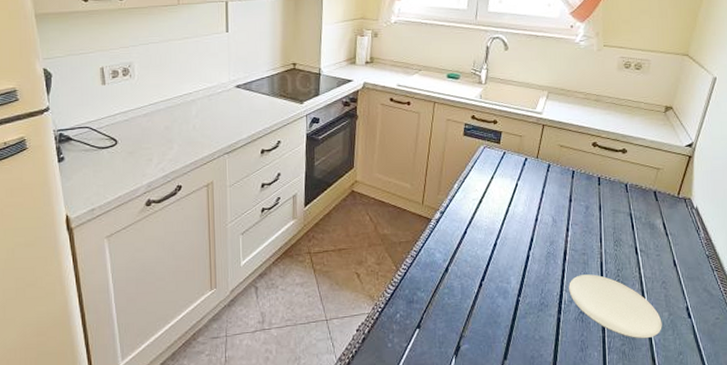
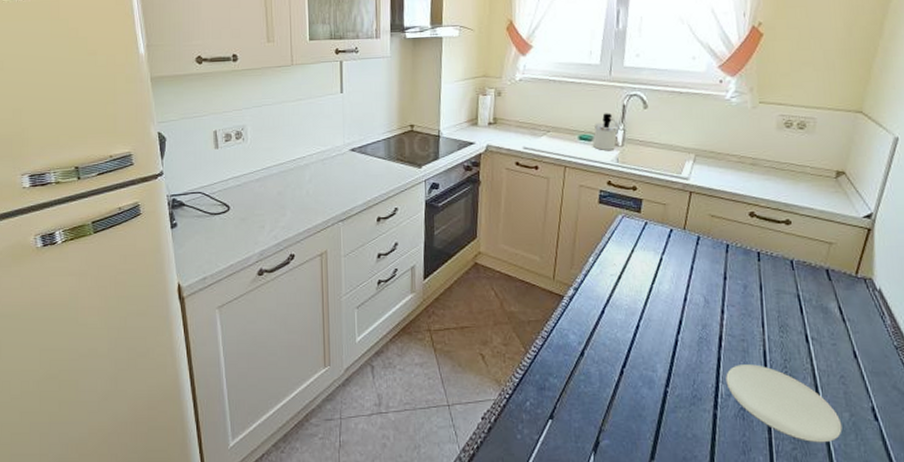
soap dispenser: none [459,53,482,88] -> present [593,113,618,150]

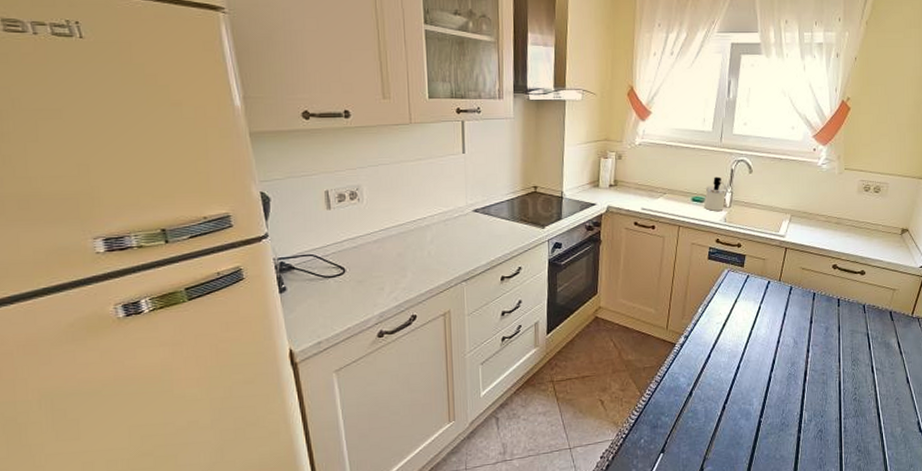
plate: present [726,364,842,443] -> none [808,393,895,454]

